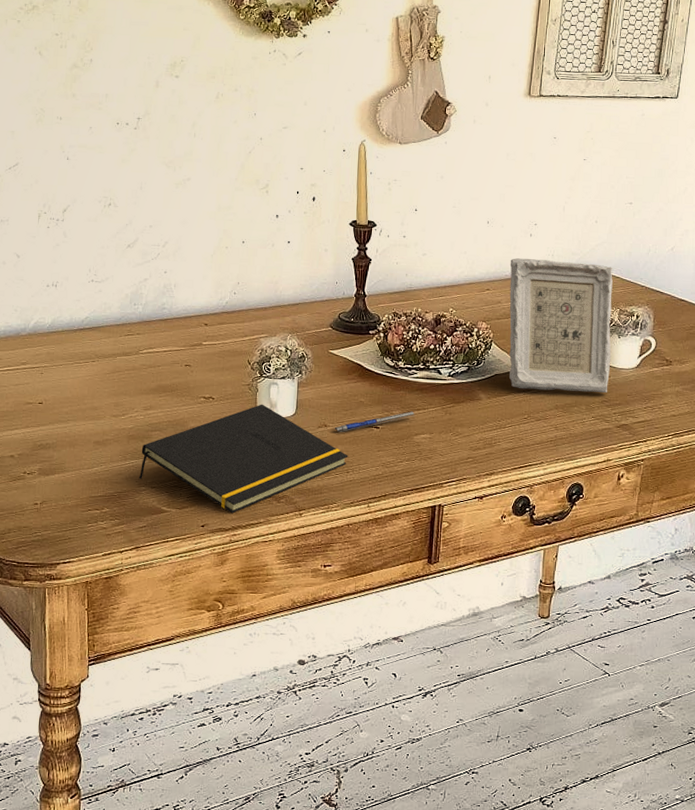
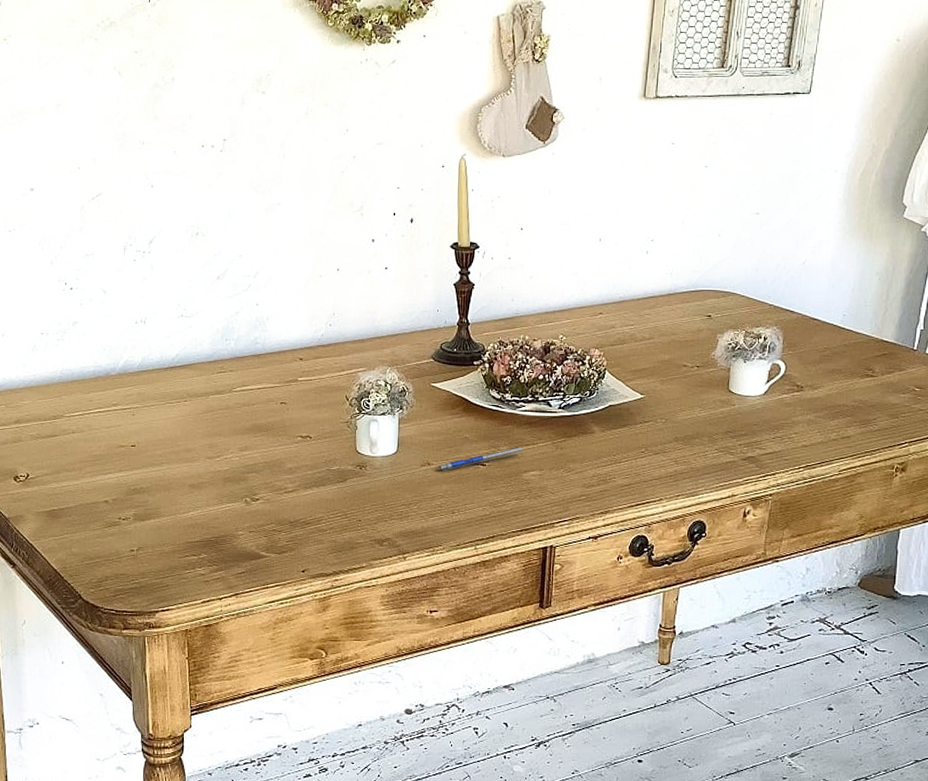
notepad: present [138,404,348,514] -> none [235,442,453,558]
picture frame: present [509,258,613,393] -> none [624,278,738,424]

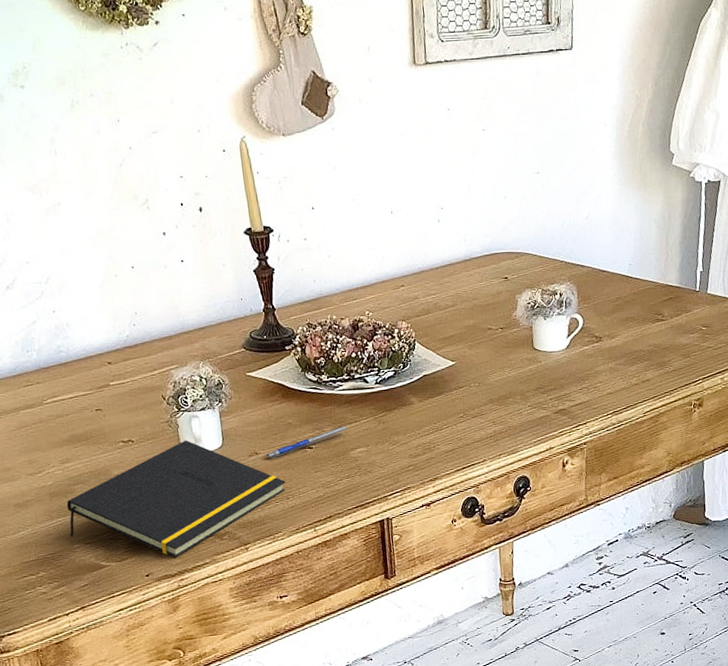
notepad: none [235,442,453,558] -> present [66,440,286,558]

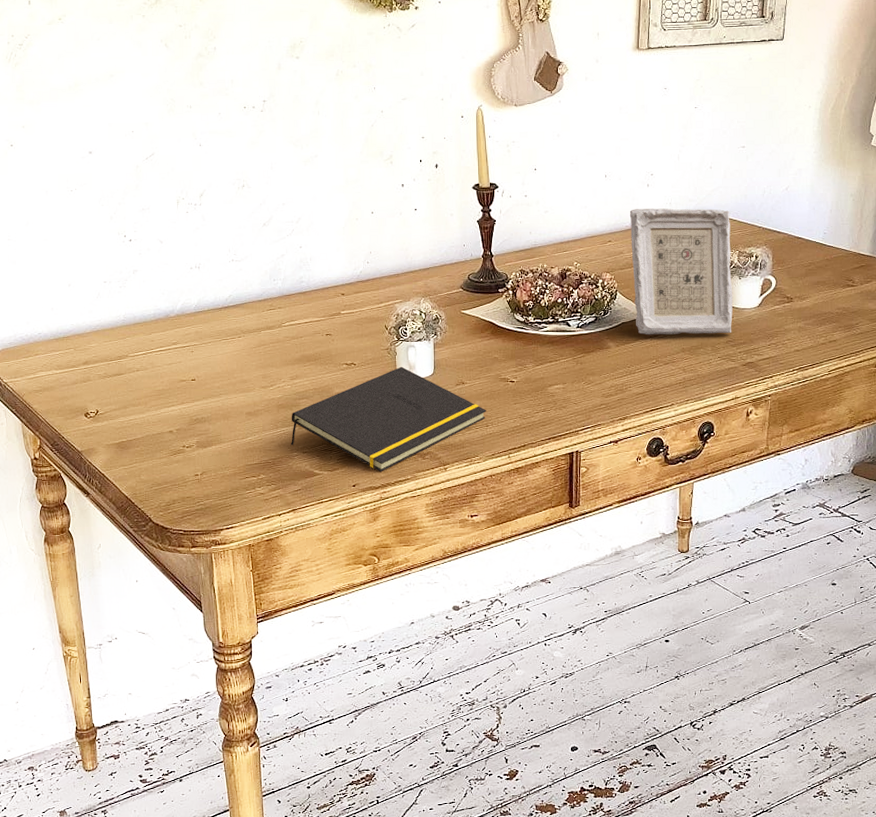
pen: present [266,426,348,458] -> none [471,364,548,388]
picture frame: none [421,243,541,387] -> present [629,208,733,335]

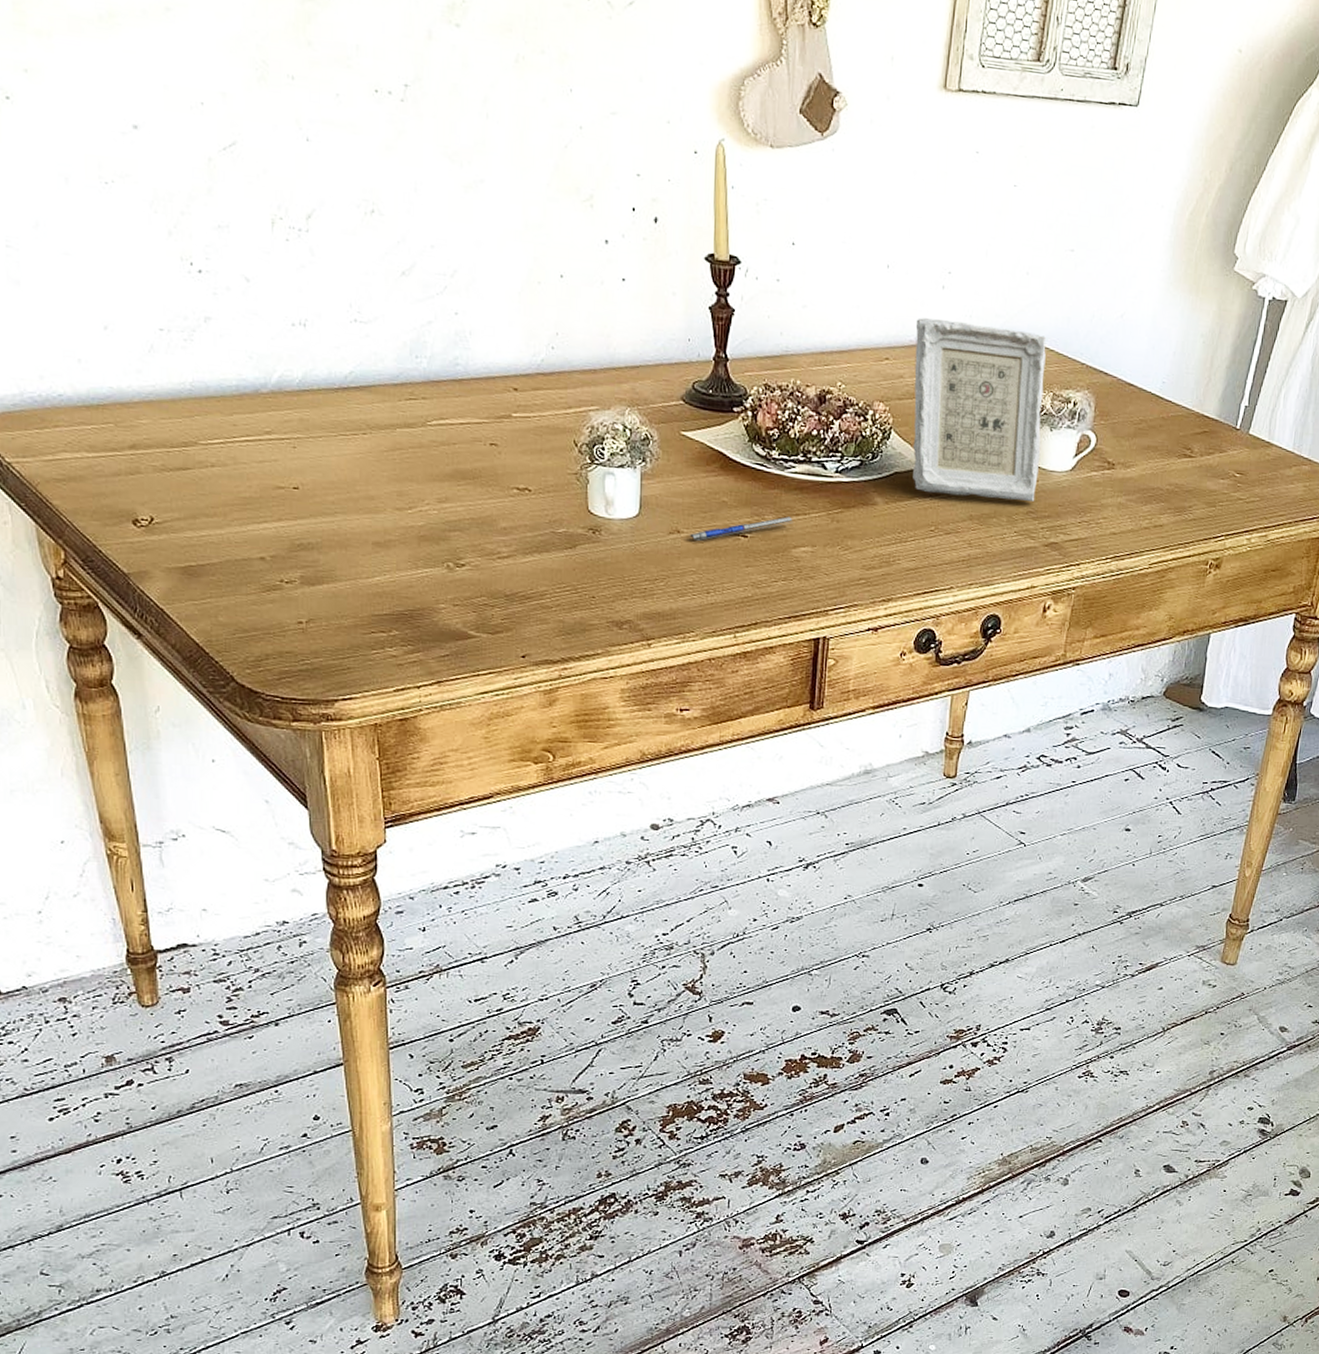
notepad: present [290,366,487,472] -> none [435,500,708,642]
pen: none [471,364,548,388] -> present [689,516,794,541]

